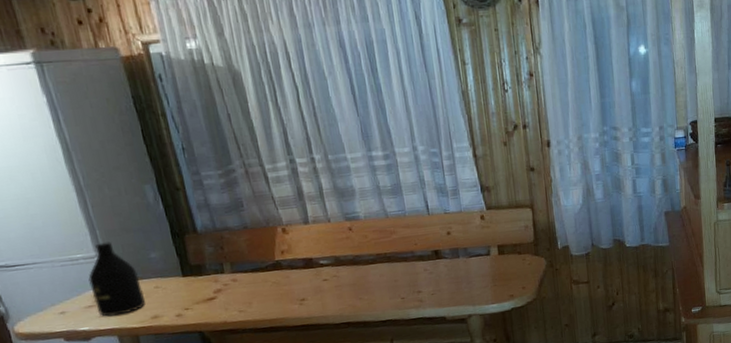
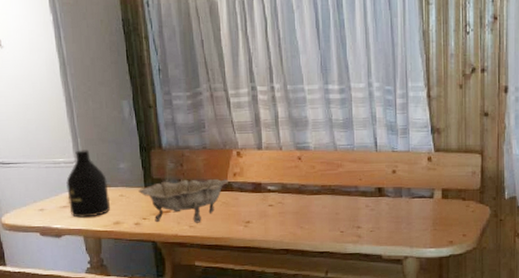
decorative bowl: none [176,258,277,311] -> present [138,179,229,223]

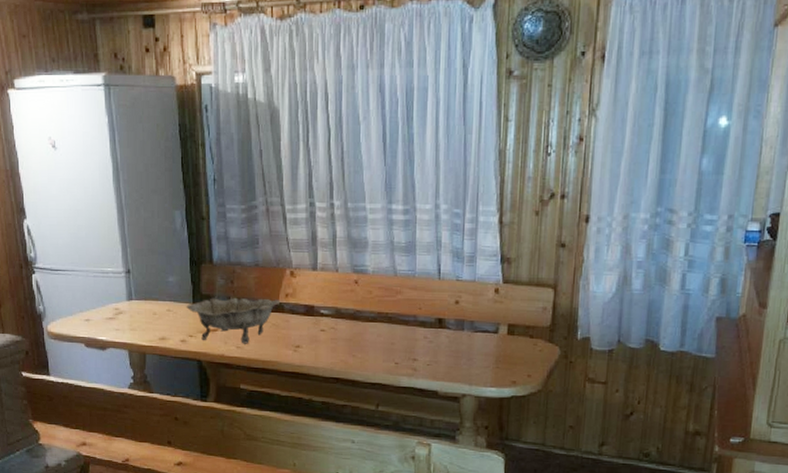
bottle: present [66,150,111,218] -> none [114,260,157,331]

